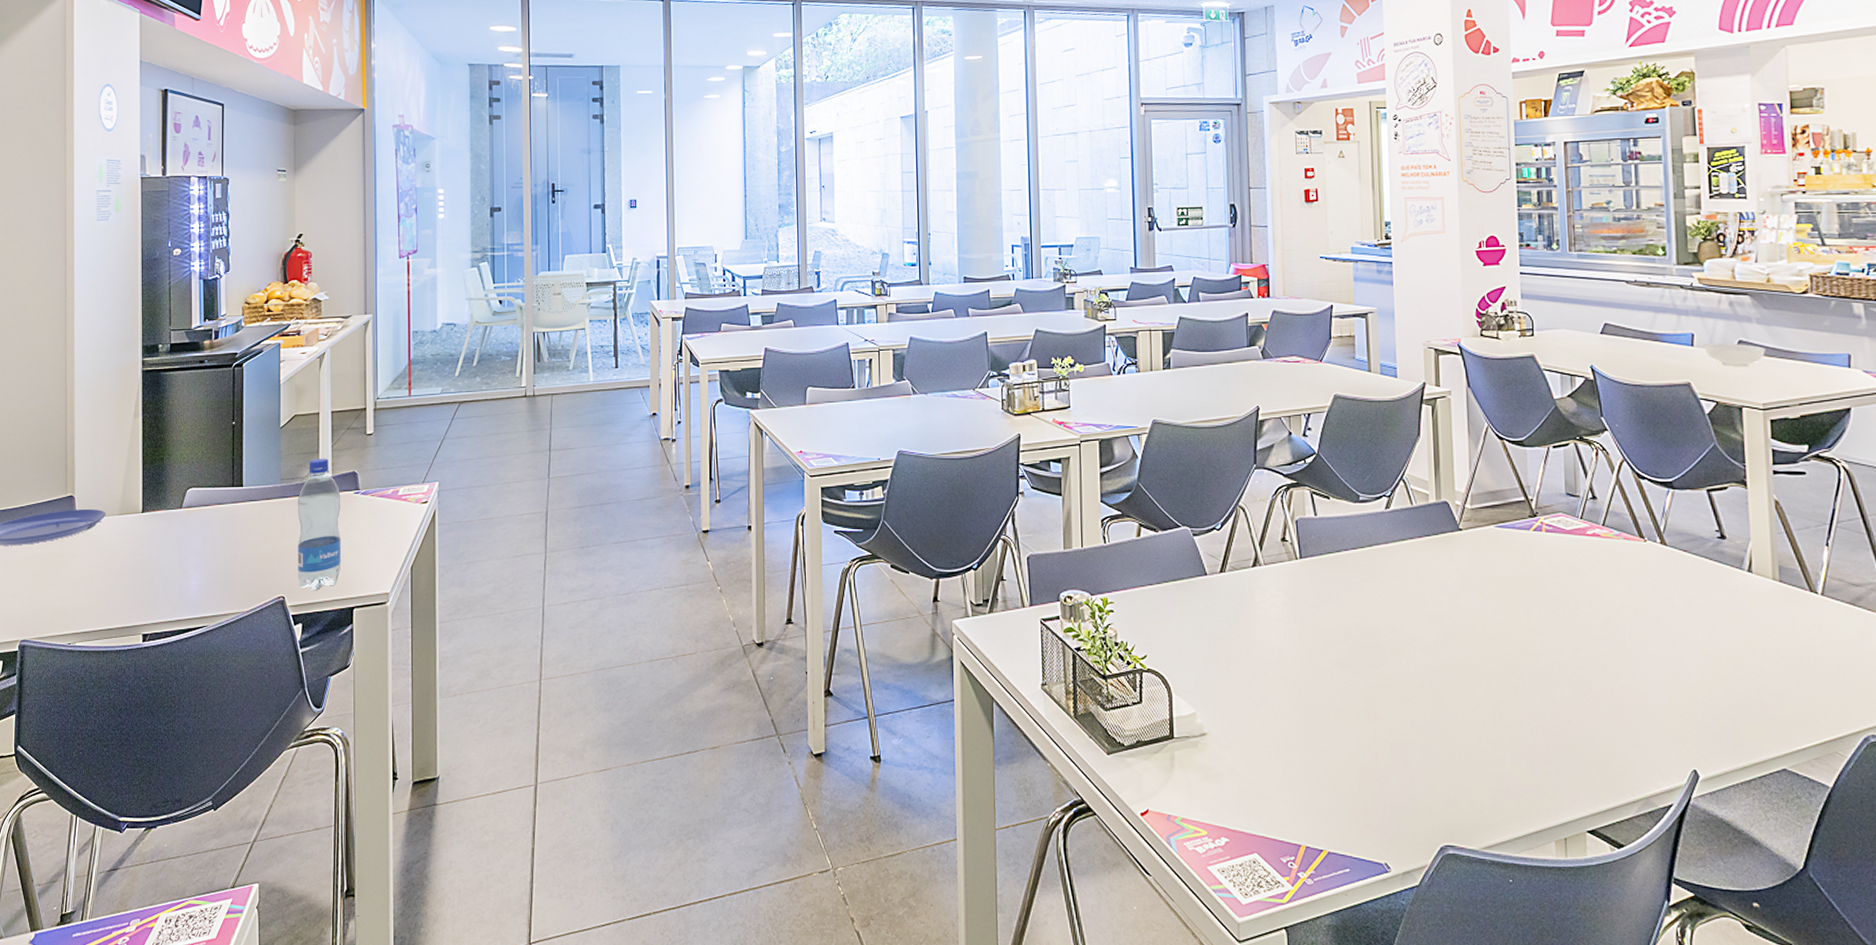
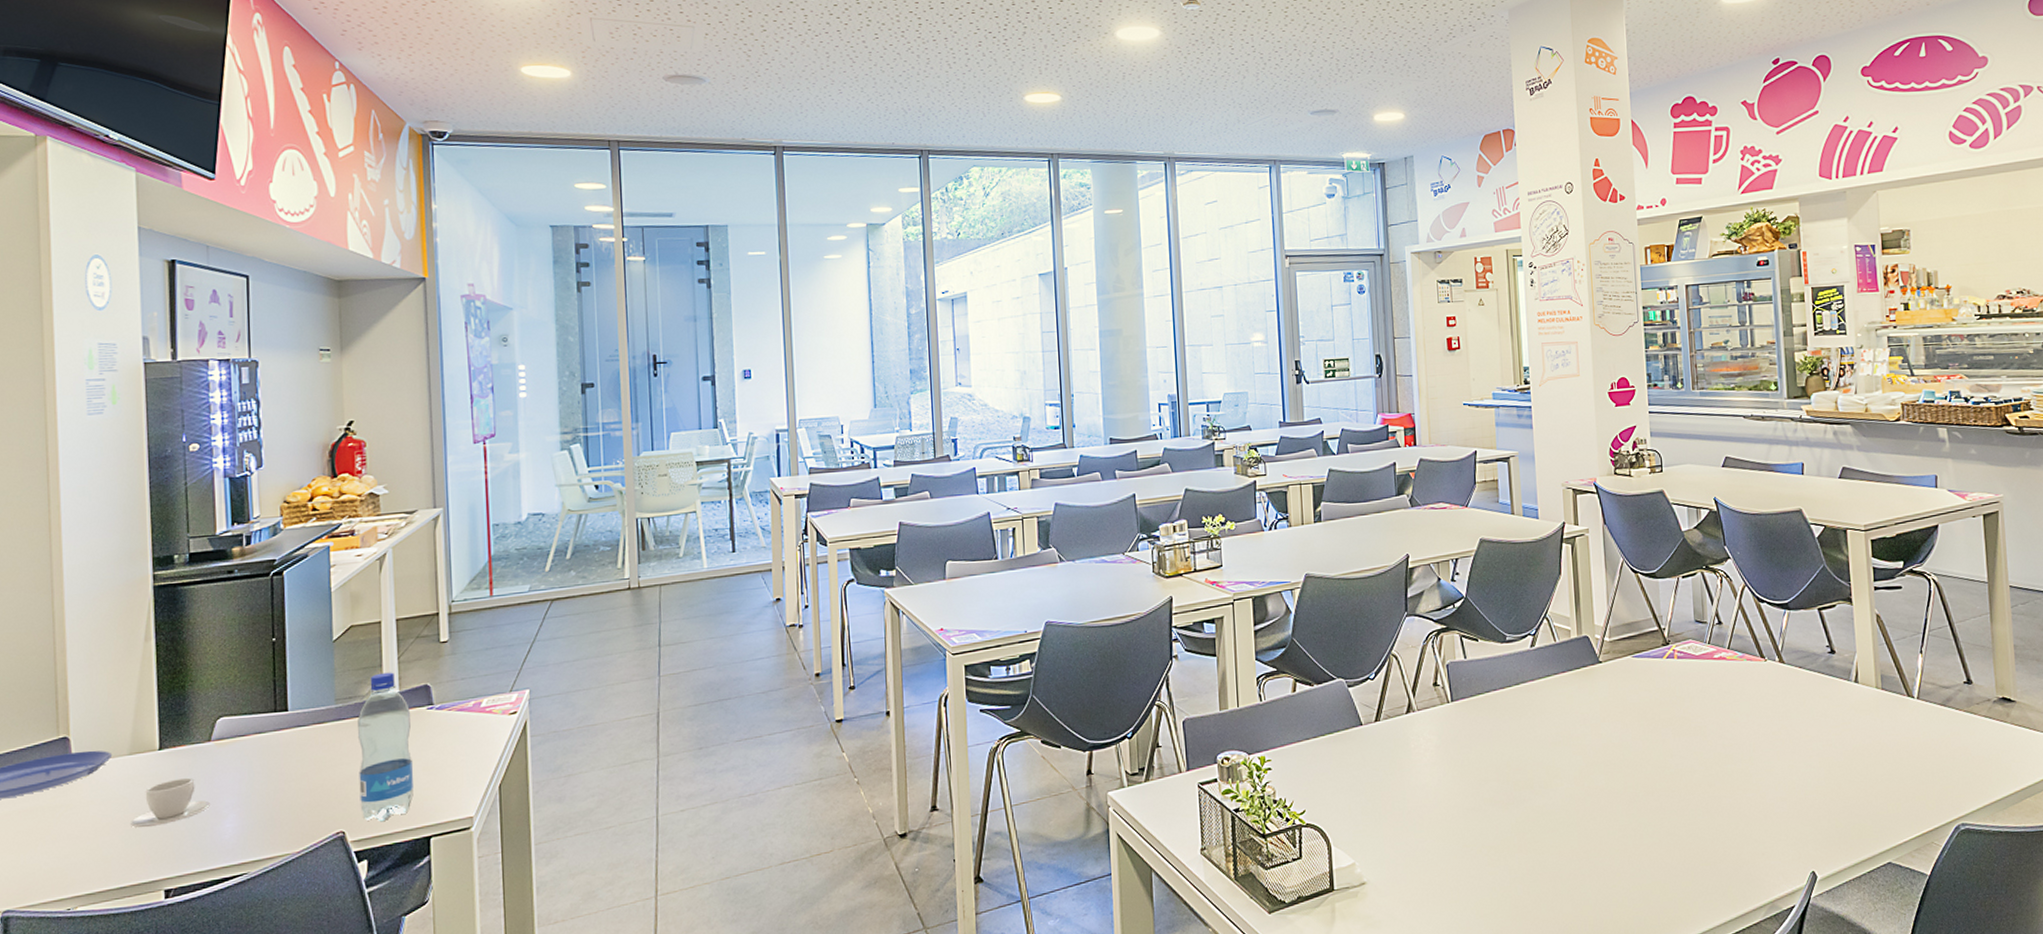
teacup: none [117,538,180,579] -> present [129,777,210,828]
bowl: present [1703,343,1767,367] -> none [1812,470,1866,492]

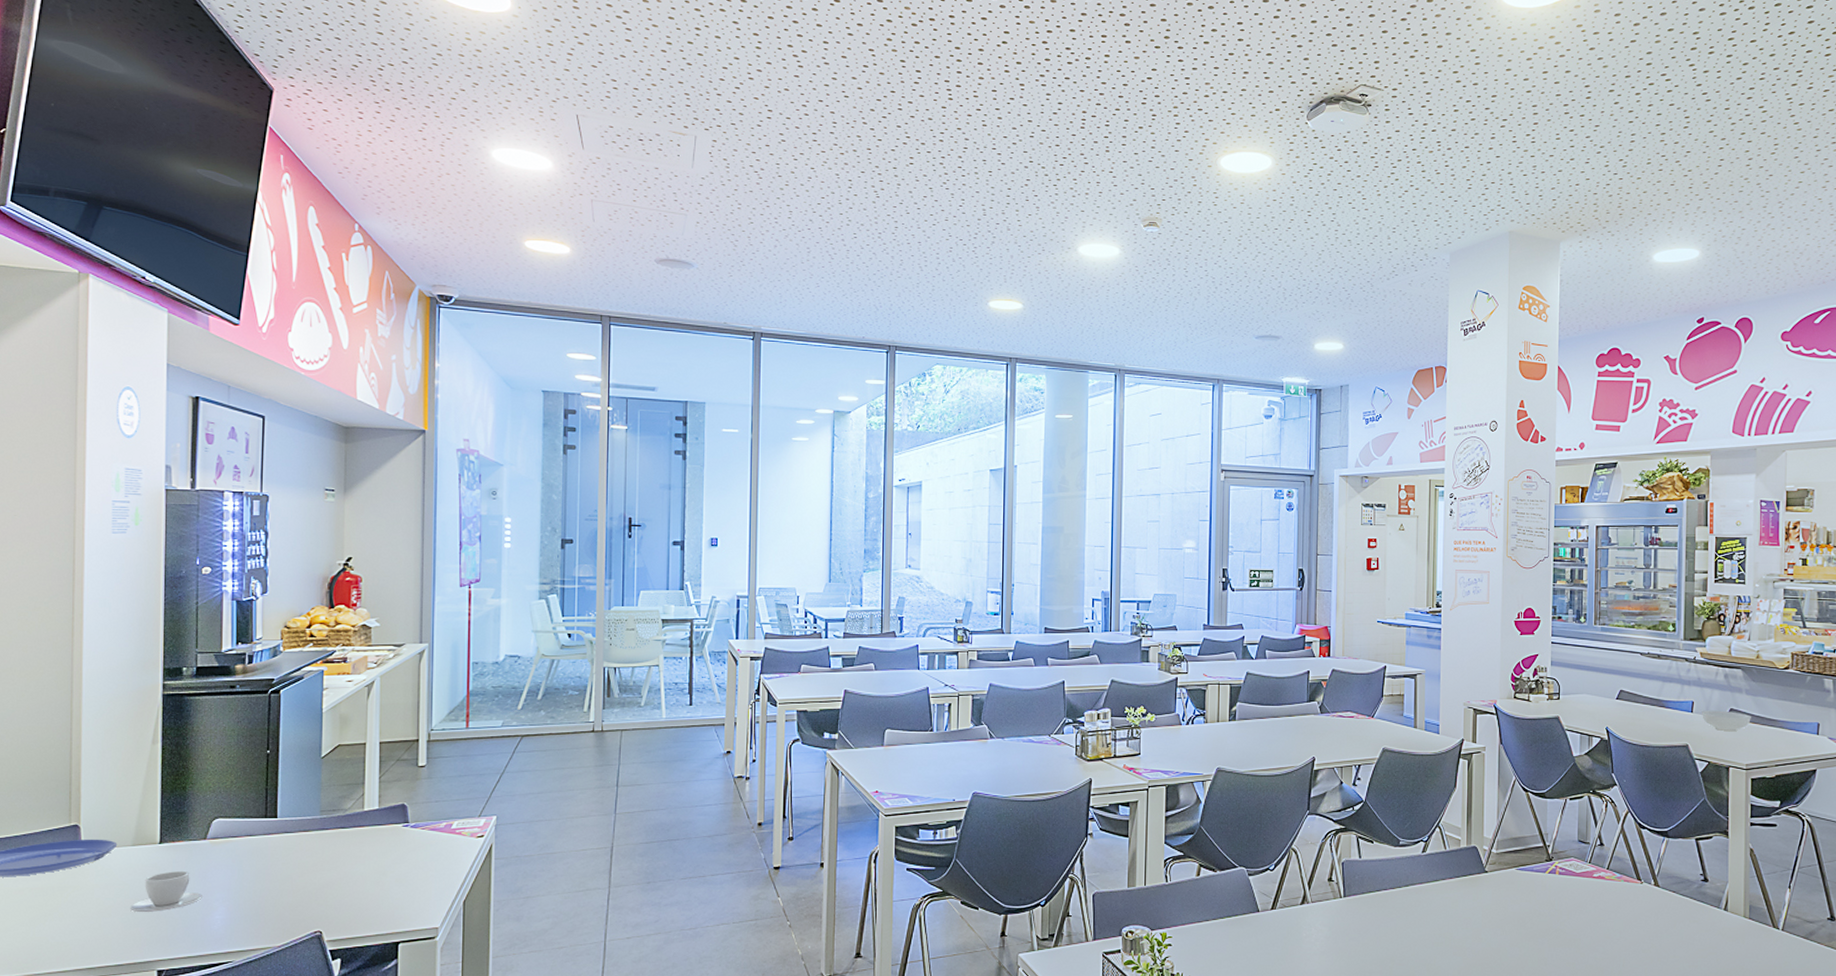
bottle: present [357,672,414,822] -> none [337,790,387,926]
bowl: none [1812,470,1866,492] -> present [1701,710,1752,732]

